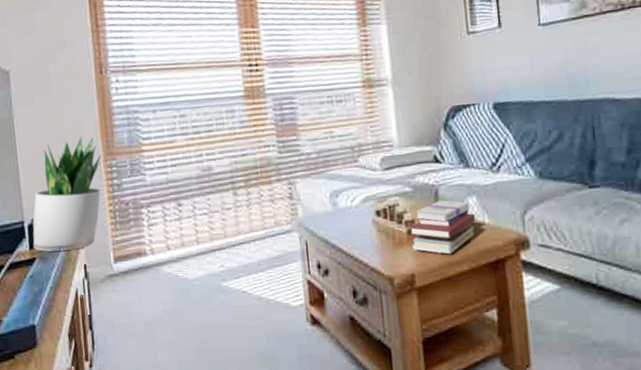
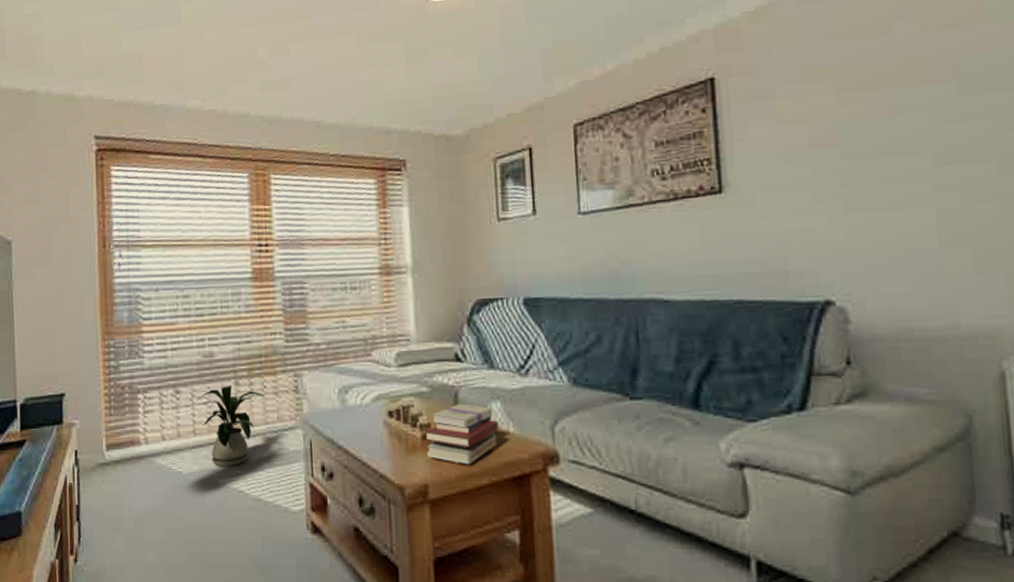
planter: present [32,136,102,253] -> none [24,313,100,435]
house plant: none [199,196,262,271] -> present [197,385,265,467]

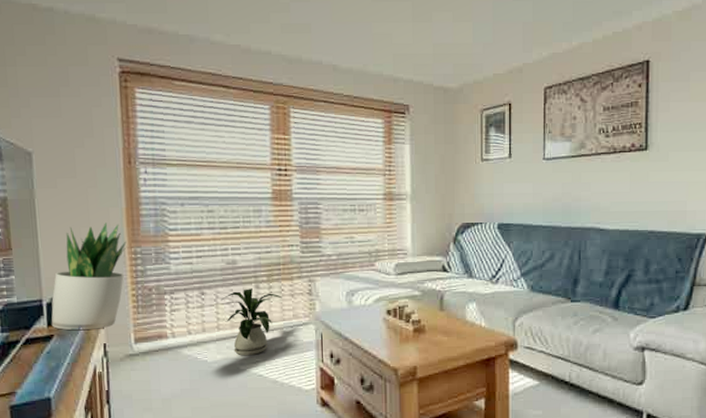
planter: none [24,313,100,435] -> present [51,223,127,331]
books: present [425,404,498,465] -> none [416,304,473,351]

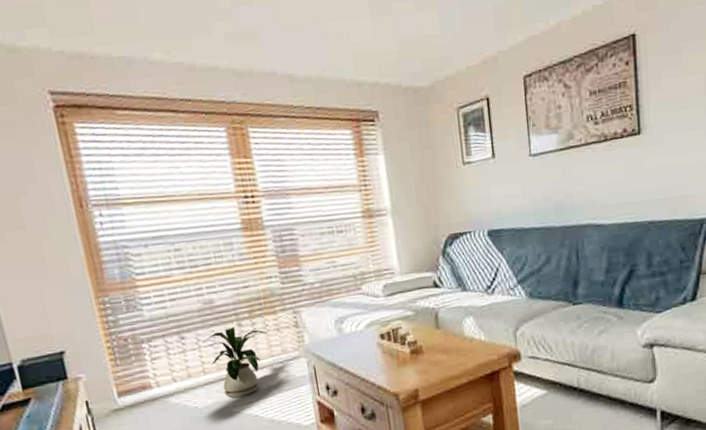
planter: present [51,223,127,331] -> none [21,274,97,392]

